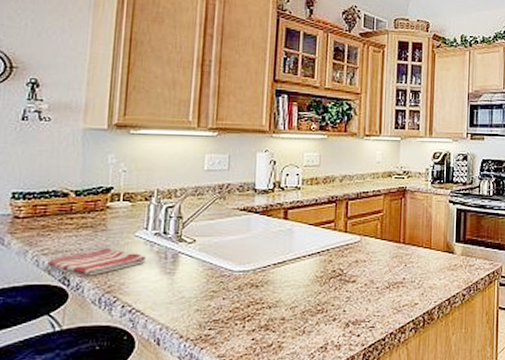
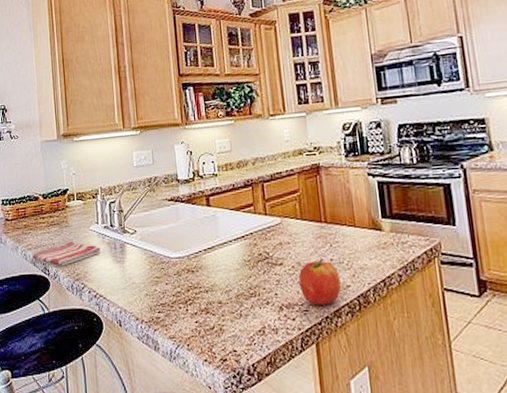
apple: none [369,277,409,322] -> present [298,259,341,305]

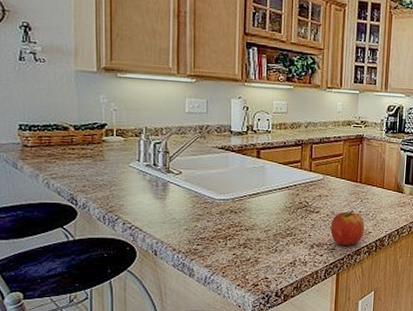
dish towel: present [32,241,101,266] -> none [56,175,141,198]

